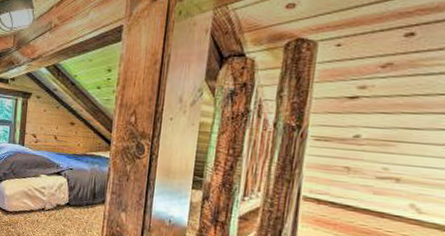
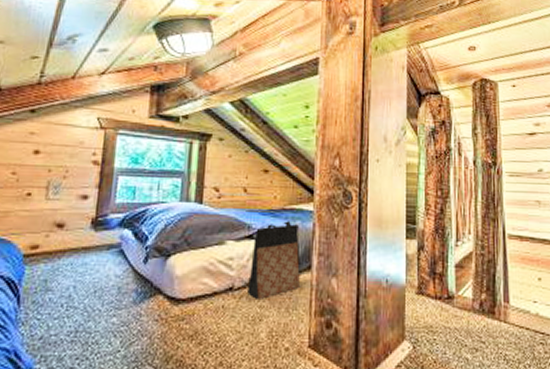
bag: none [55,164,97,221] -> present [247,221,301,301]

